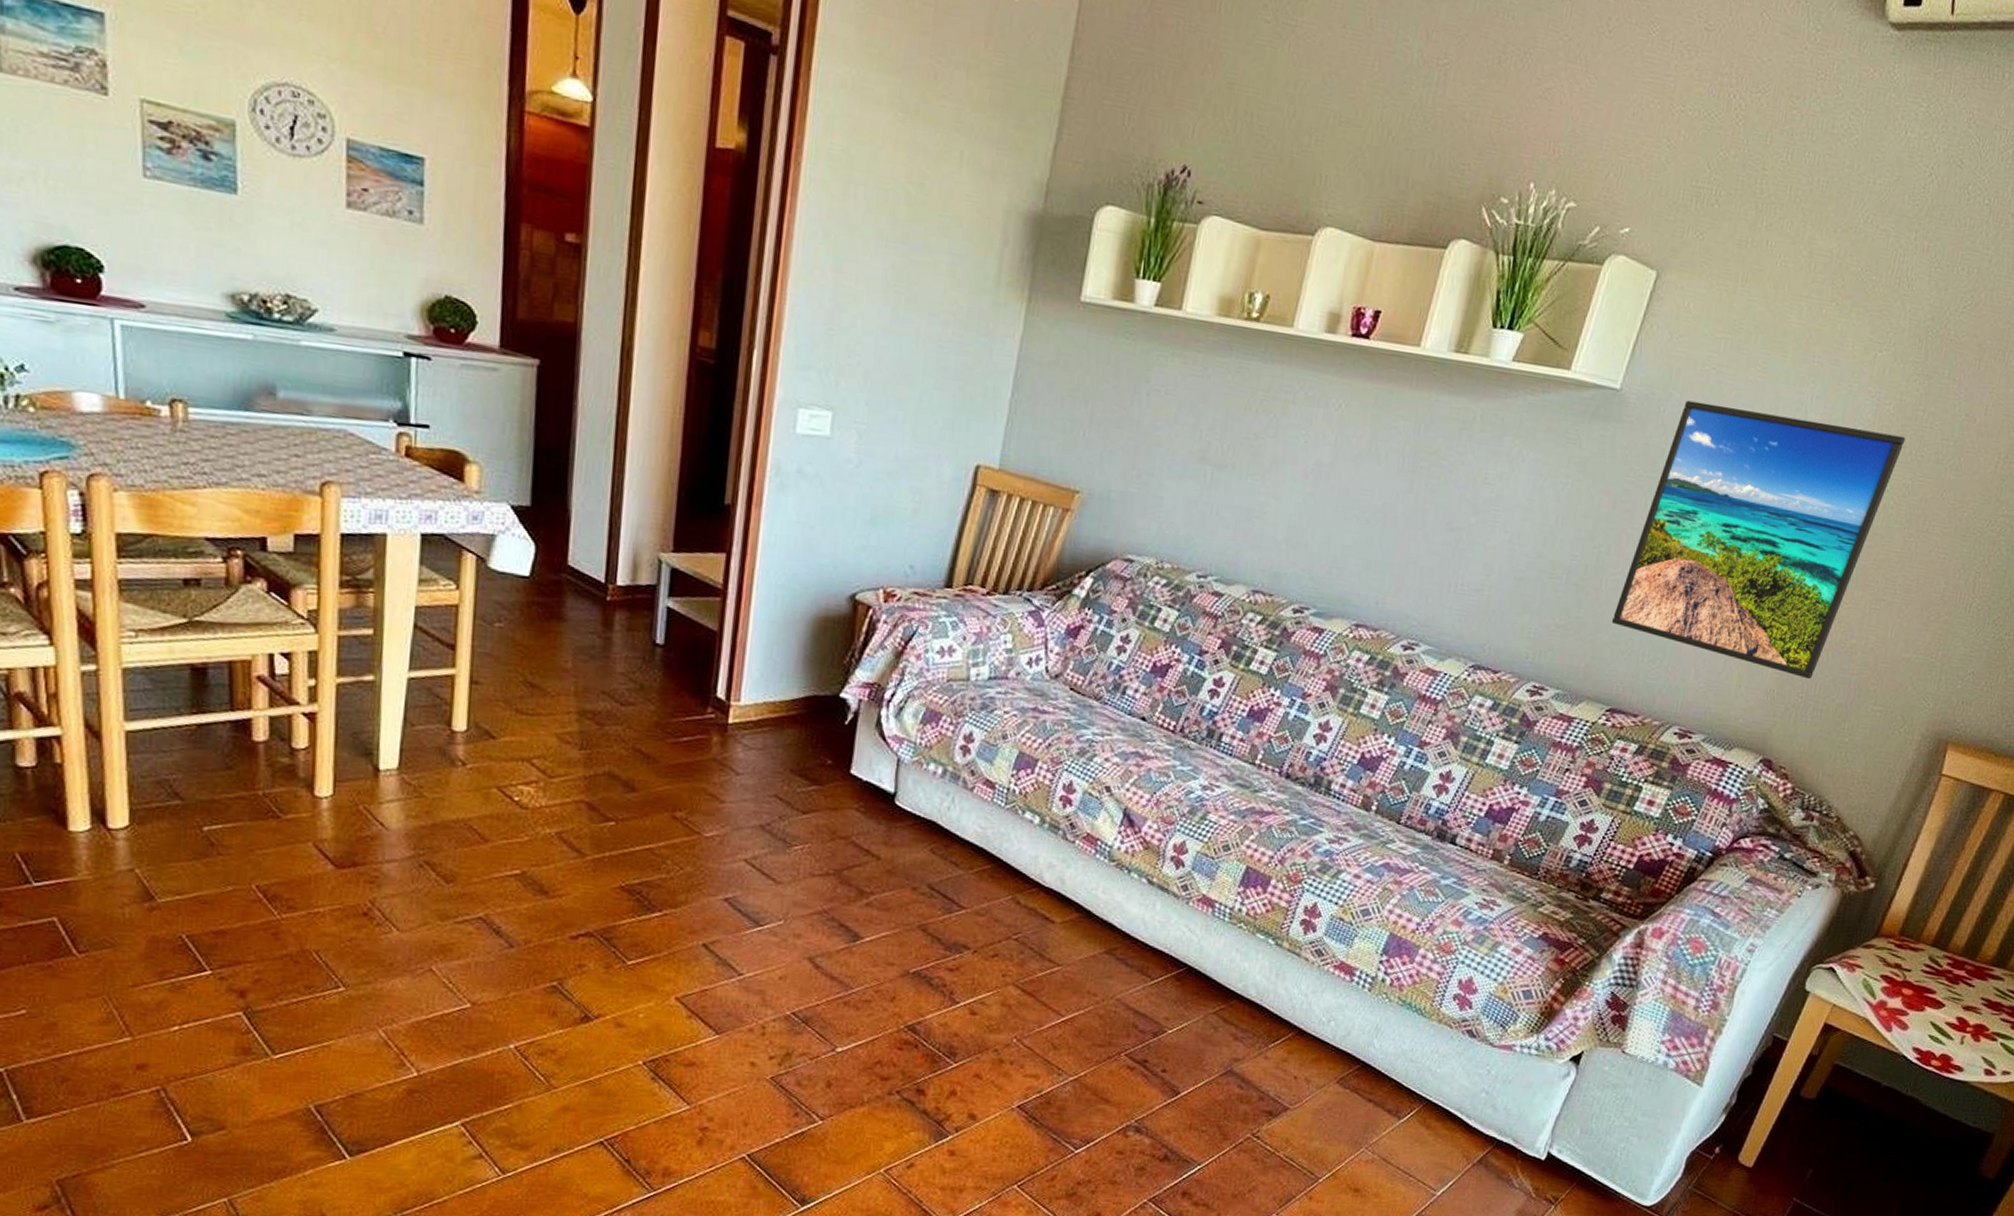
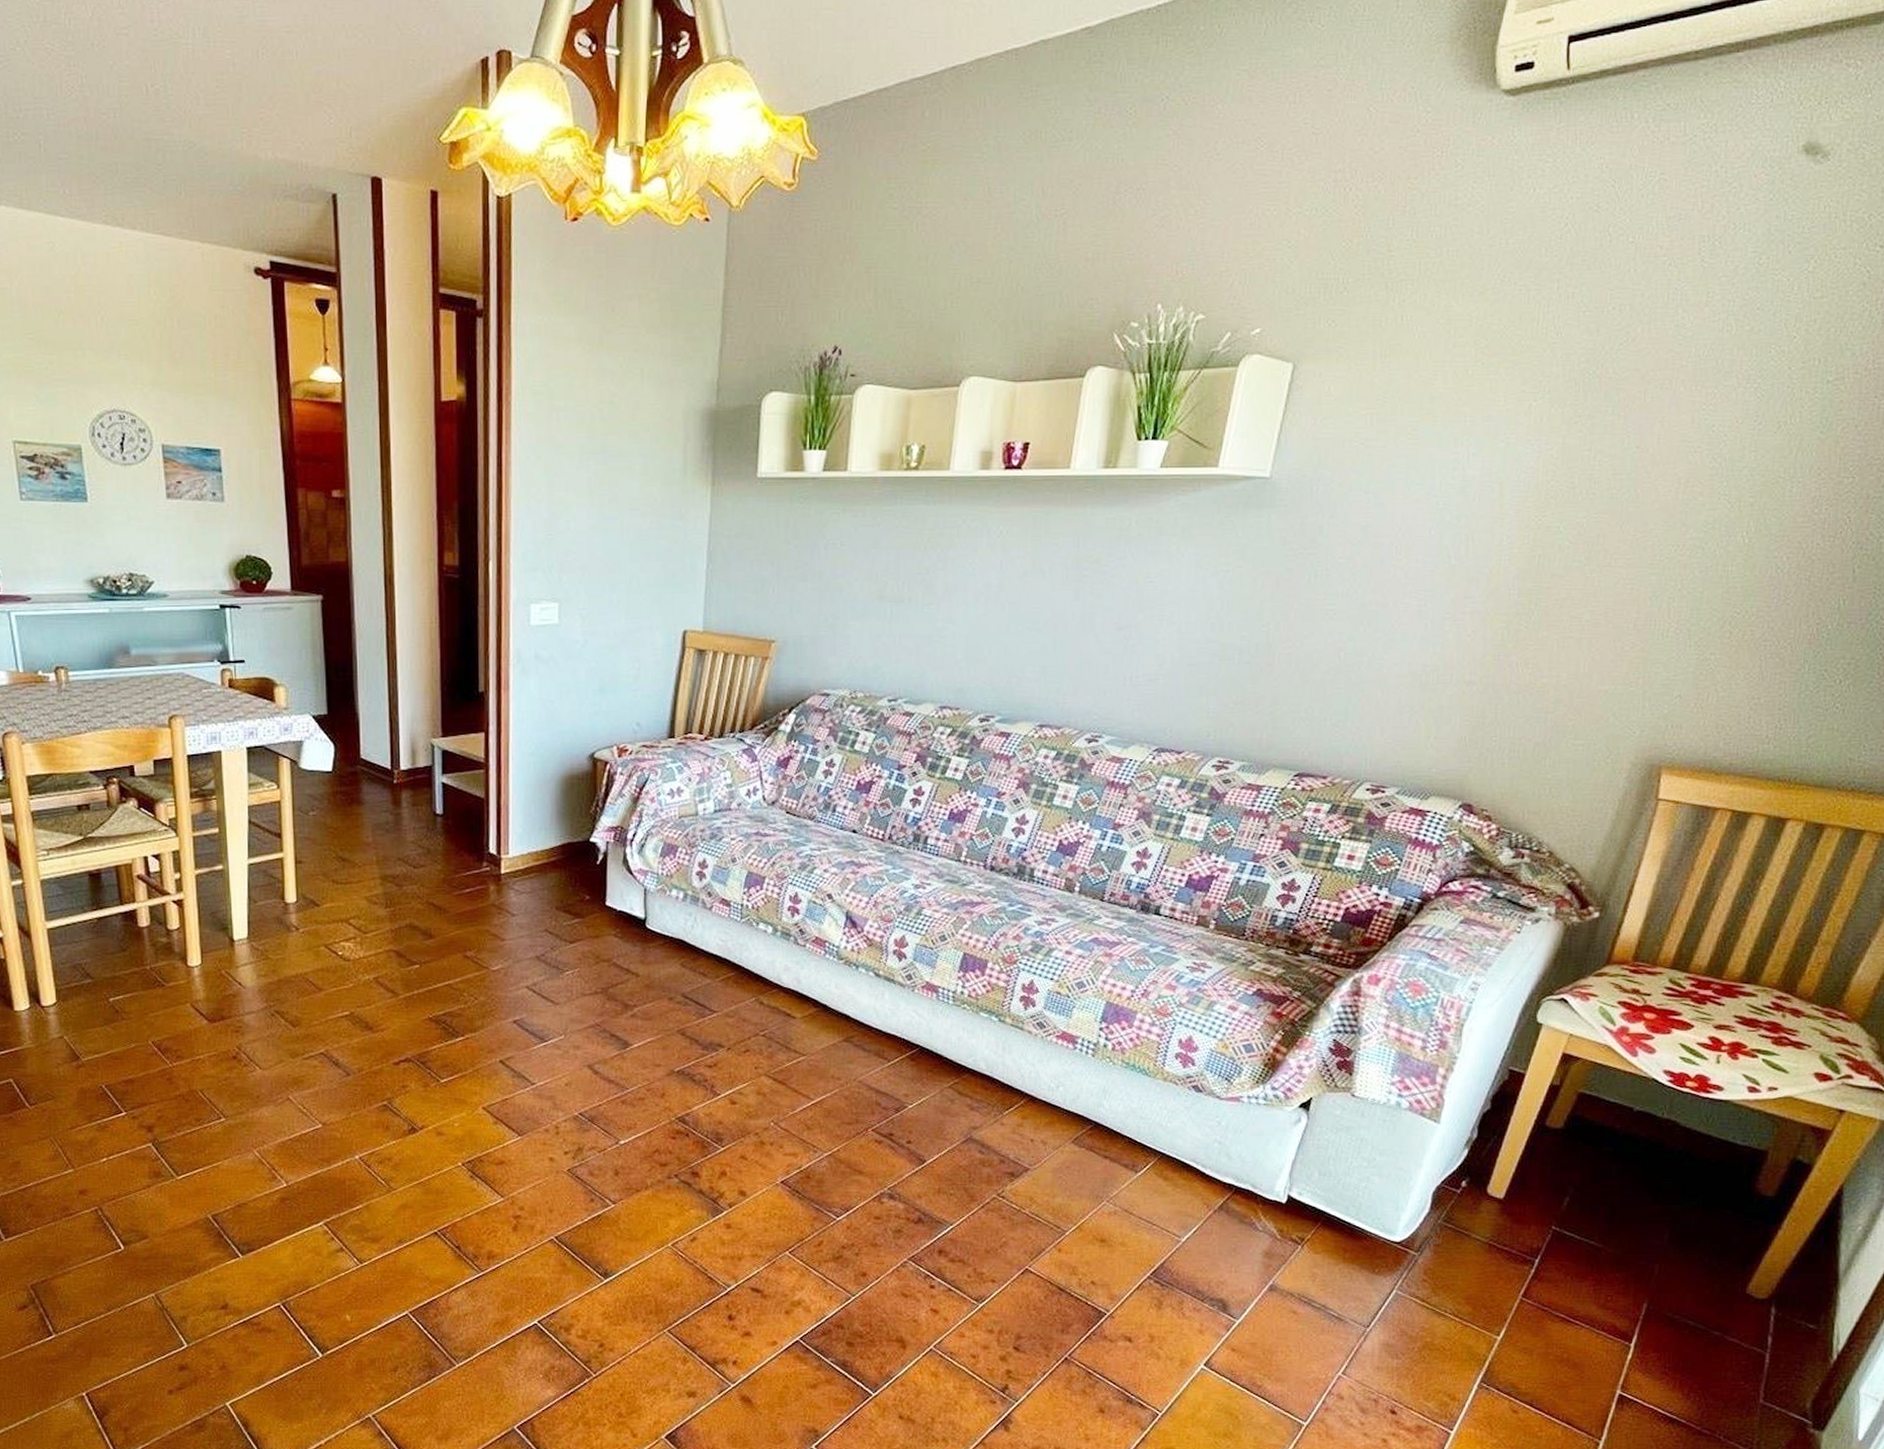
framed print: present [1612,400,1906,680] -> none [1290,476,1574,723]

